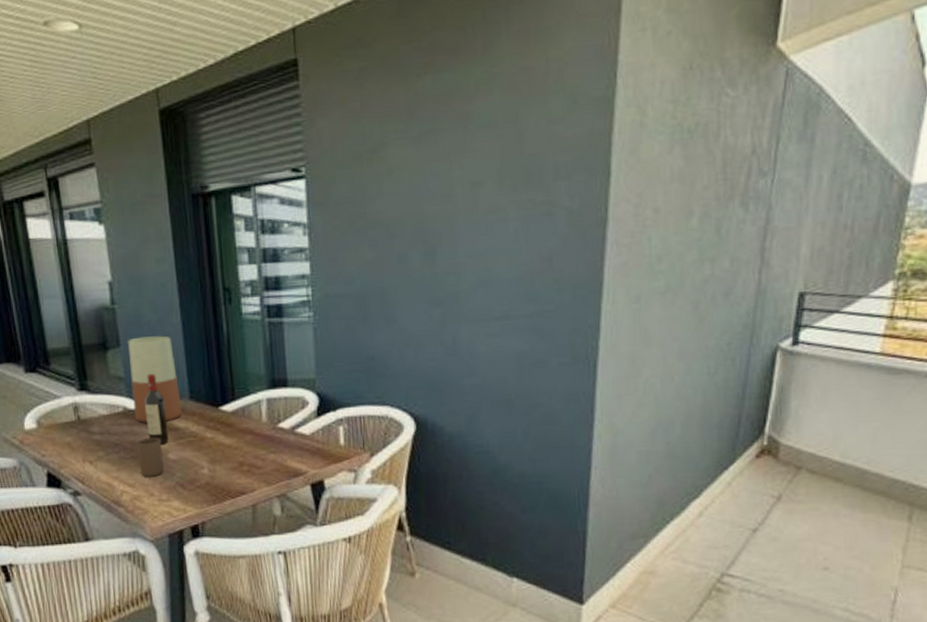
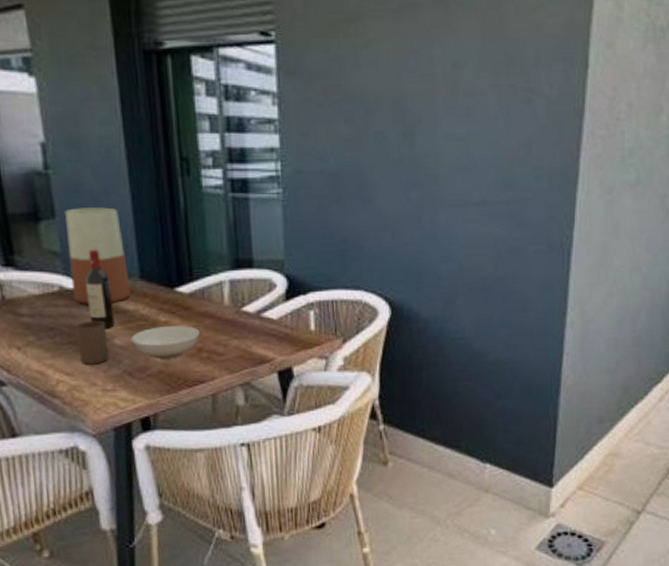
bowl: none [182,441,241,472] -> present [130,326,200,359]

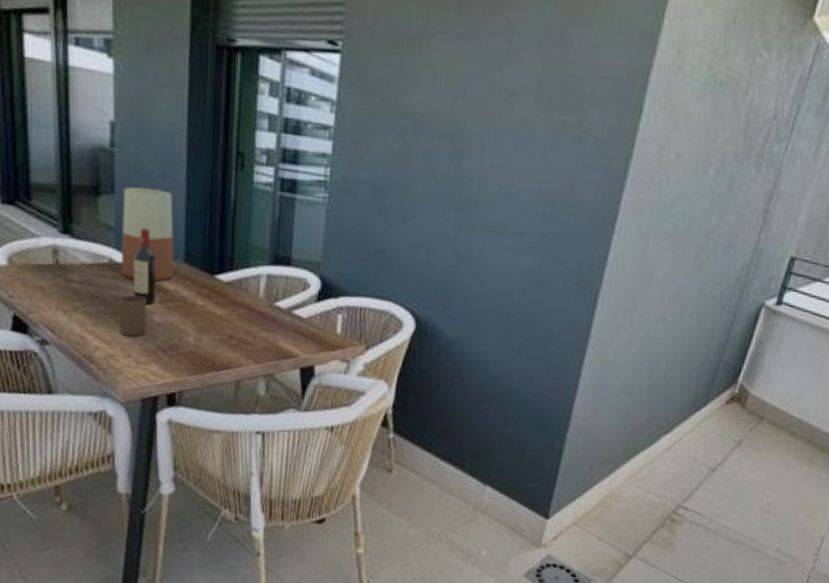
bowl: present [130,326,200,359] -> none [168,309,233,342]

